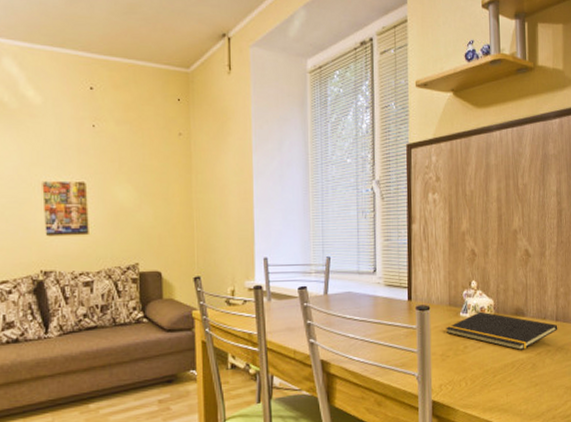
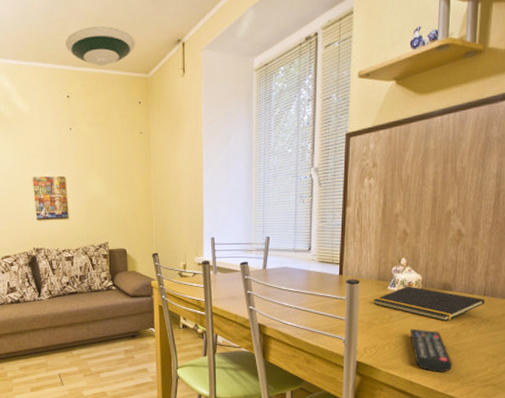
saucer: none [89,12,174,57] -> present [65,26,135,67]
remote control: none [486,360,532,410] -> present [410,328,452,373]

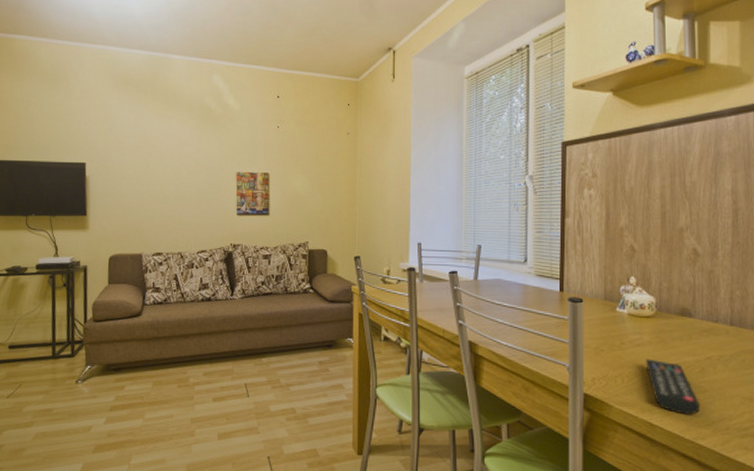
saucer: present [65,26,135,67] -> none [279,35,347,70]
notepad: present [373,286,485,322] -> none [601,308,733,353]

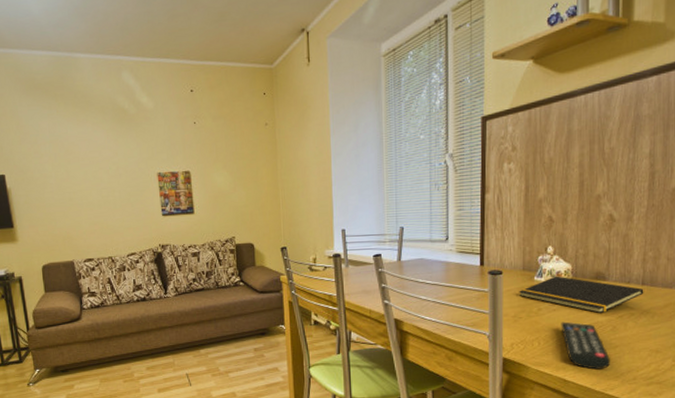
notepad: none [601,308,733,353] -> present [519,276,644,314]

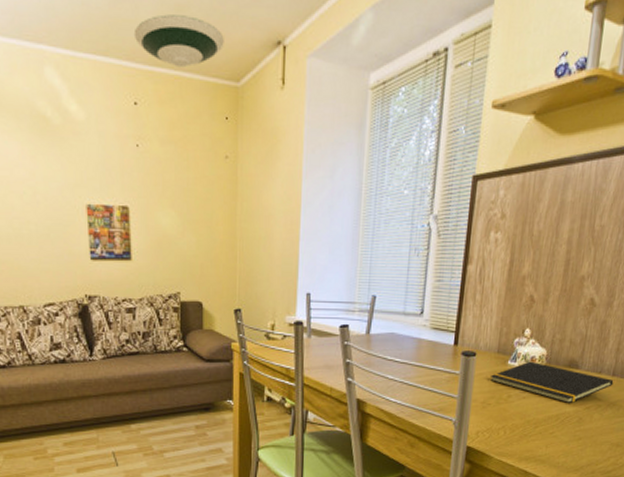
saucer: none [188,19,259,60] -> present [133,14,224,68]
remote control: present [561,322,610,370] -> none [528,410,572,462]

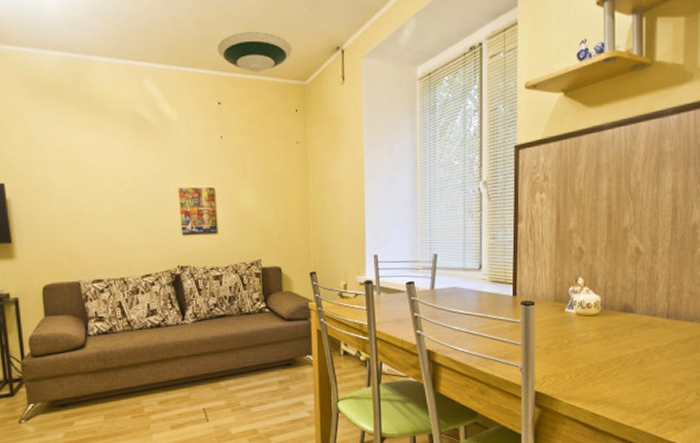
notepad: present [490,361,614,404] -> none [551,307,669,347]

